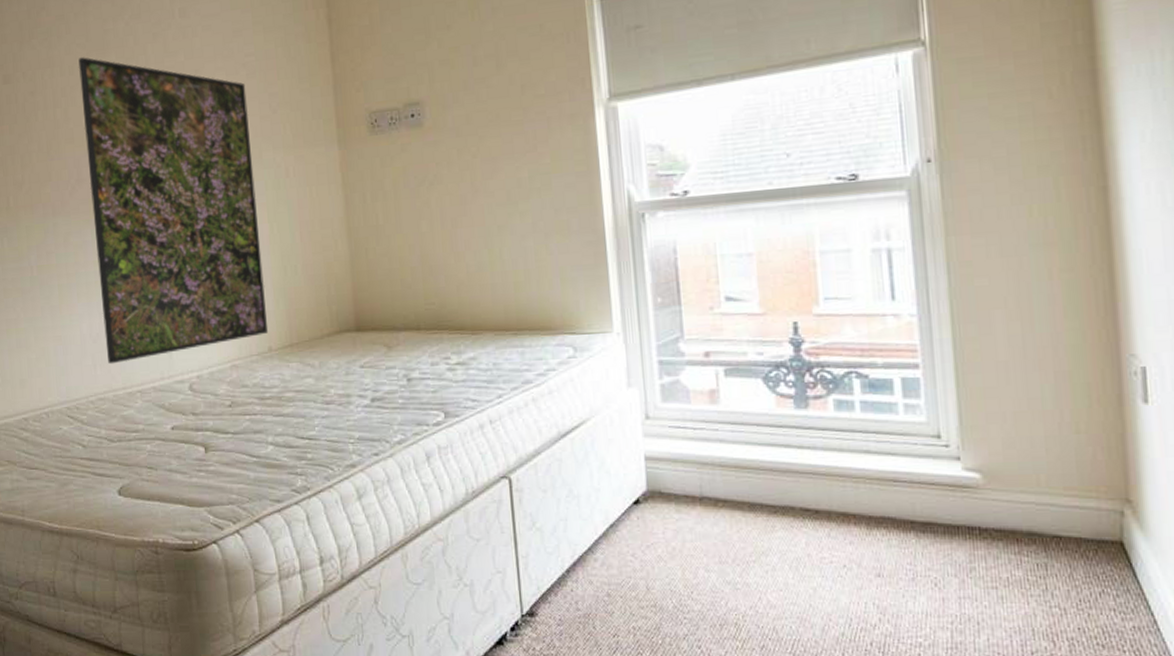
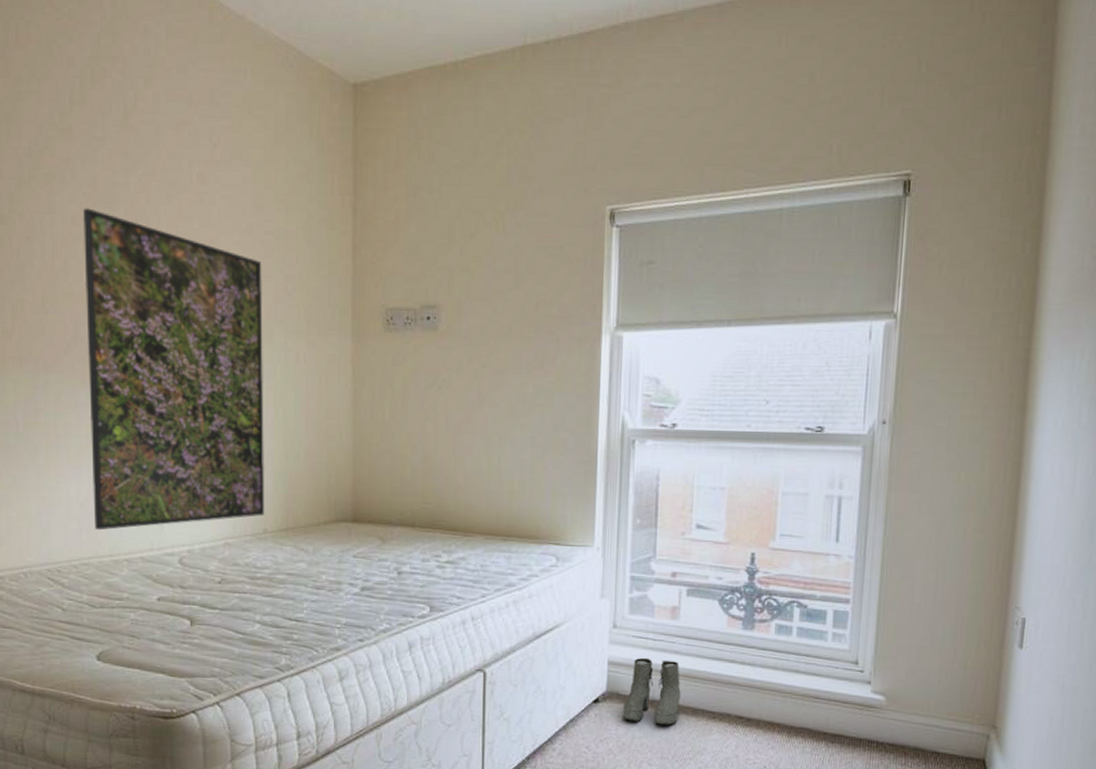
boots: none [668,449,734,524] -> present [623,657,681,725]

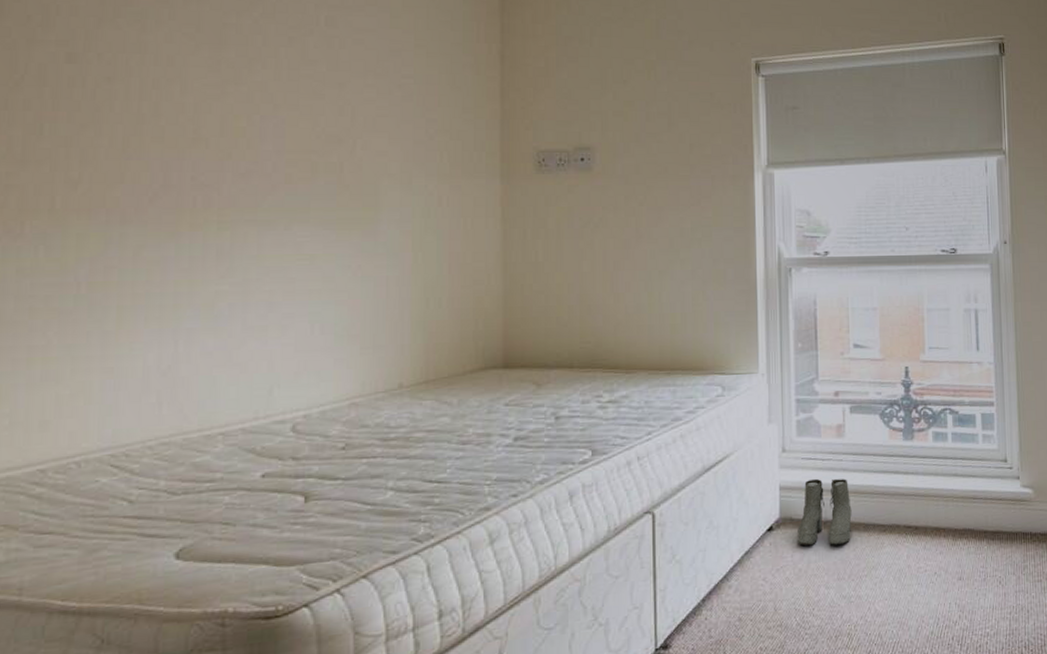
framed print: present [83,208,265,531] -> none [179,48,401,402]

